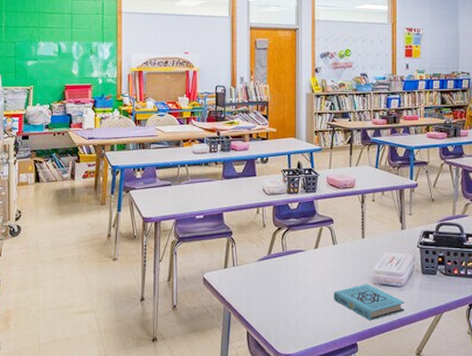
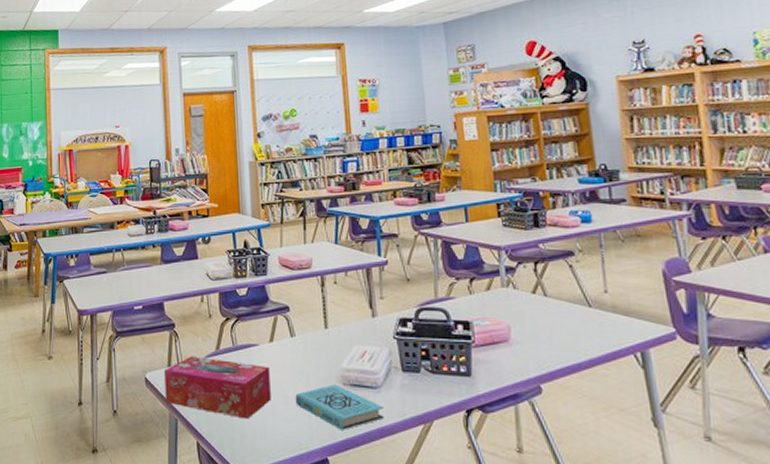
tissue box: none [221,259,313,312] -> present [164,356,271,419]

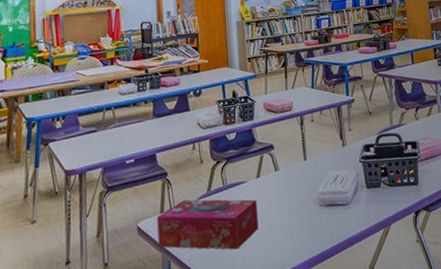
book: present [295,384,384,430] -> none [279,206,353,245]

